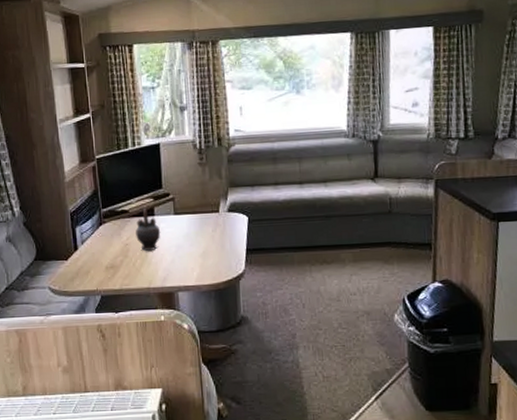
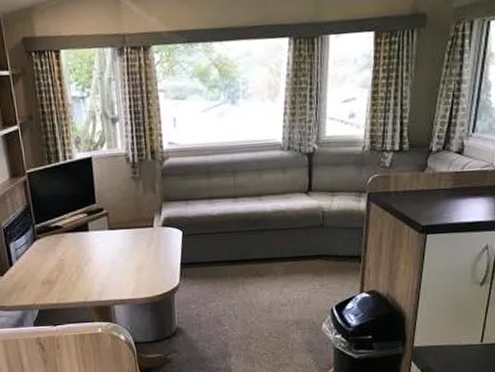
teapot: present [136,208,161,251] -> none [70,224,96,266]

